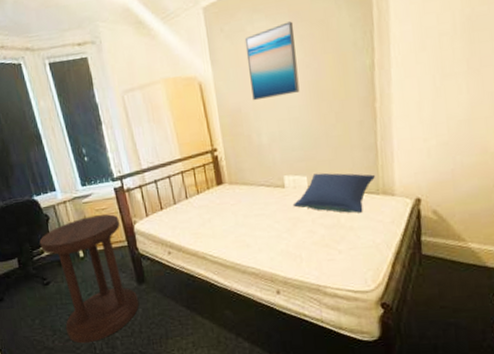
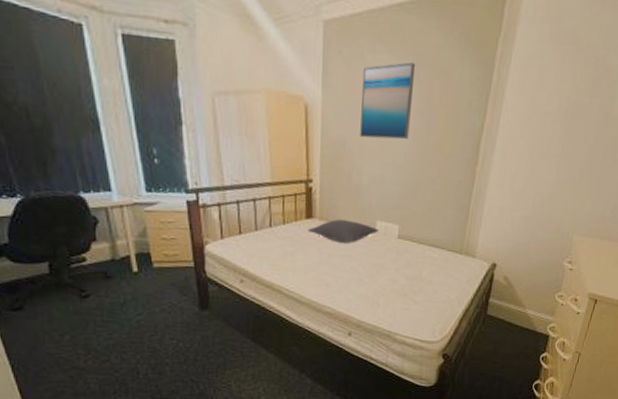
side table: present [39,214,140,344] -> none [81,227,199,367]
pillow: none [220,180,287,203] -> present [307,219,378,243]
pillow: present [292,172,375,213] -> none [380,224,461,269]

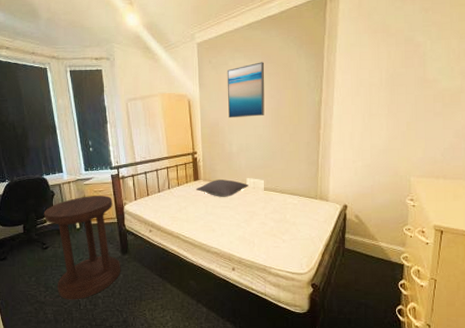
side table: none [81,227,199,367] -> present [44,195,121,300]

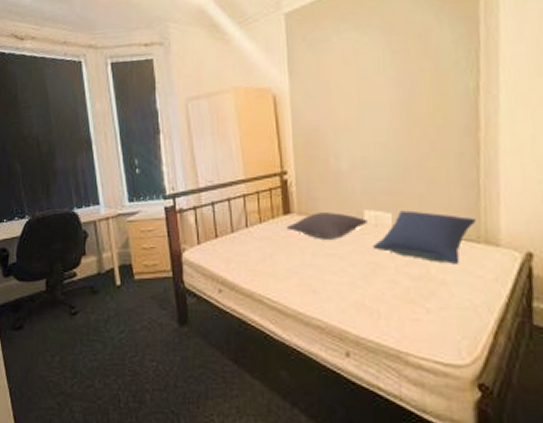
side table: present [44,195,121,300] -> none [73,237,178,394]
wall art: present [227,62,265,118] -> none [329,34,389,120]
pillow: none [251,179,315,212] -> present [372,210,476,264]

